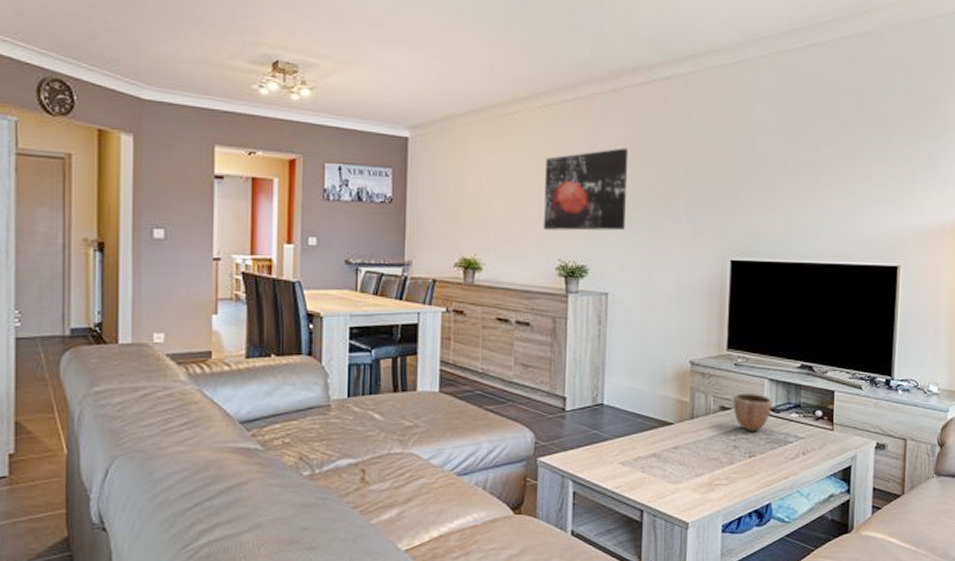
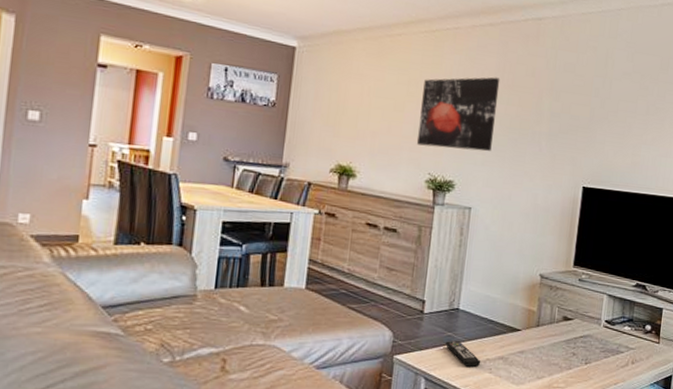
remote control: none [592,439,632,467] -> present [446,341,481,368]
decorative bowl: present [733,392,772,433] -> none [575,305,609,342]

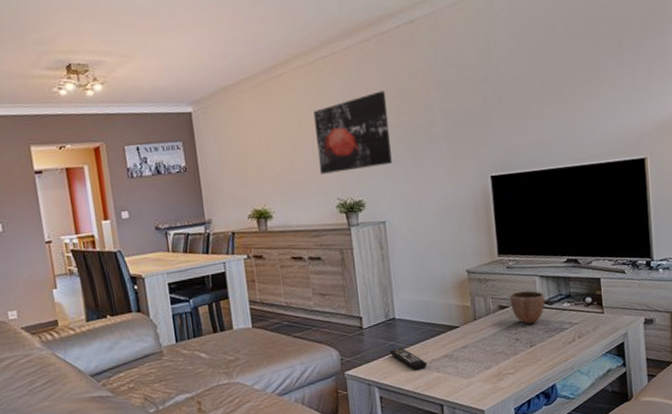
decorative bowl: none [575,305,609,342] -> present [509,290,545,325]

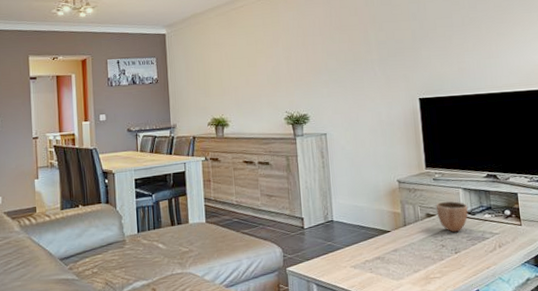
wall art: present [314,90,392,174] -> none [268,22,334,90]
remote control: present [390,348,427,370] -> none [328,248,362,270]

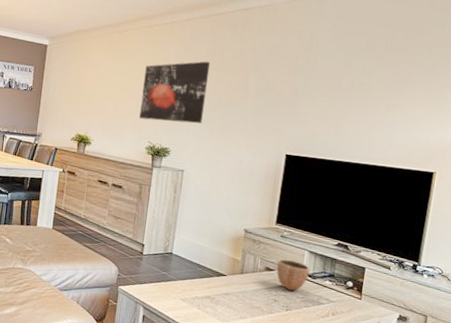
wall art: none [268,22,334,90] -> present [139,61,211,124]

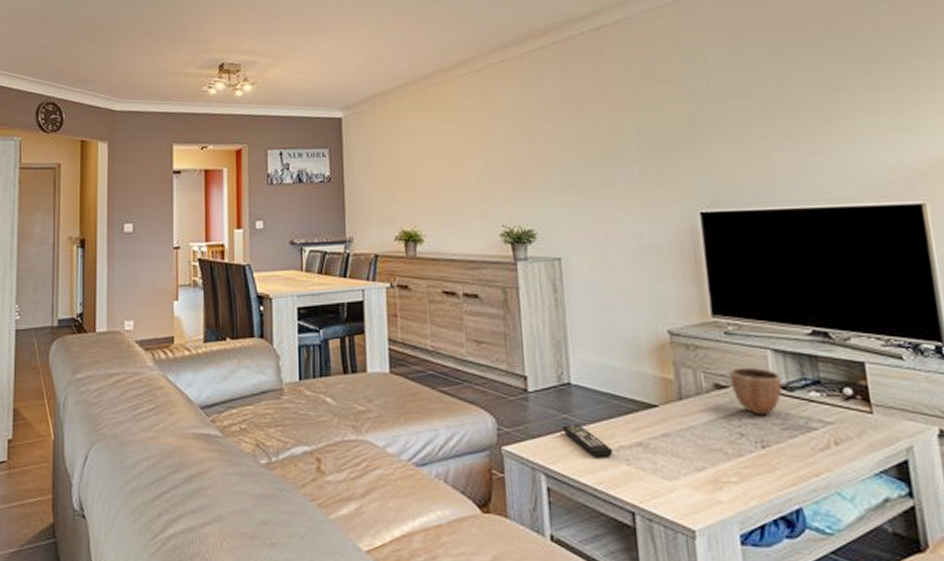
wall art: present [139,61,211,124] -> none [478,103,571,196]
remote control: none [161,278,191,303] -> present [562,425,613,459]

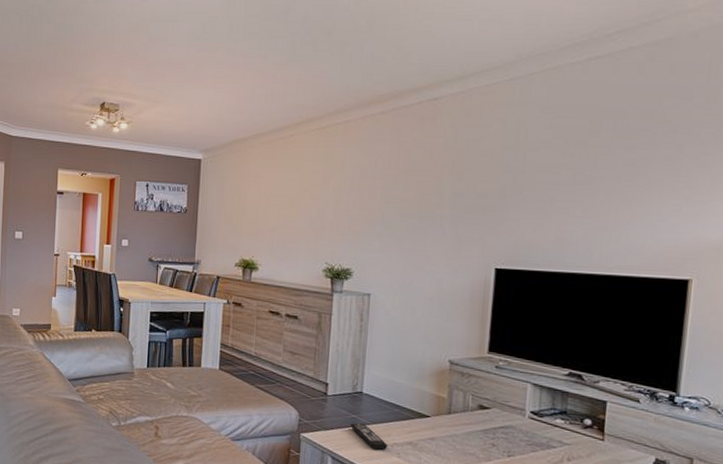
decorative bowl: present [729,367,782,417] -> none [492,394,535,434]

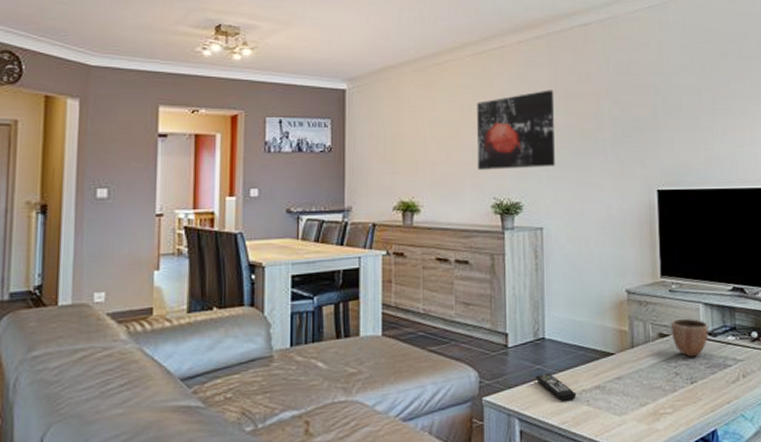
wall art: none [312,164,395,238] -> present [476,90,555,170]
decorative bowl: none [492,394,535,434] -> present [670,318,708,358]

